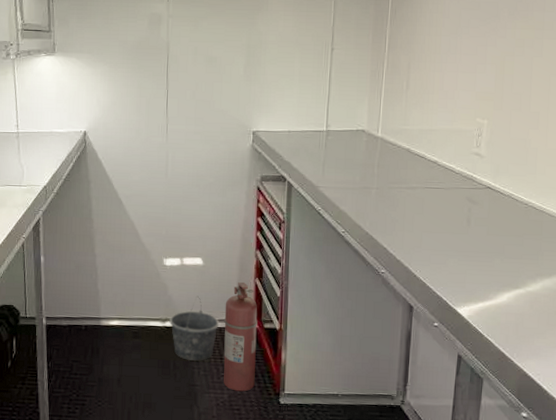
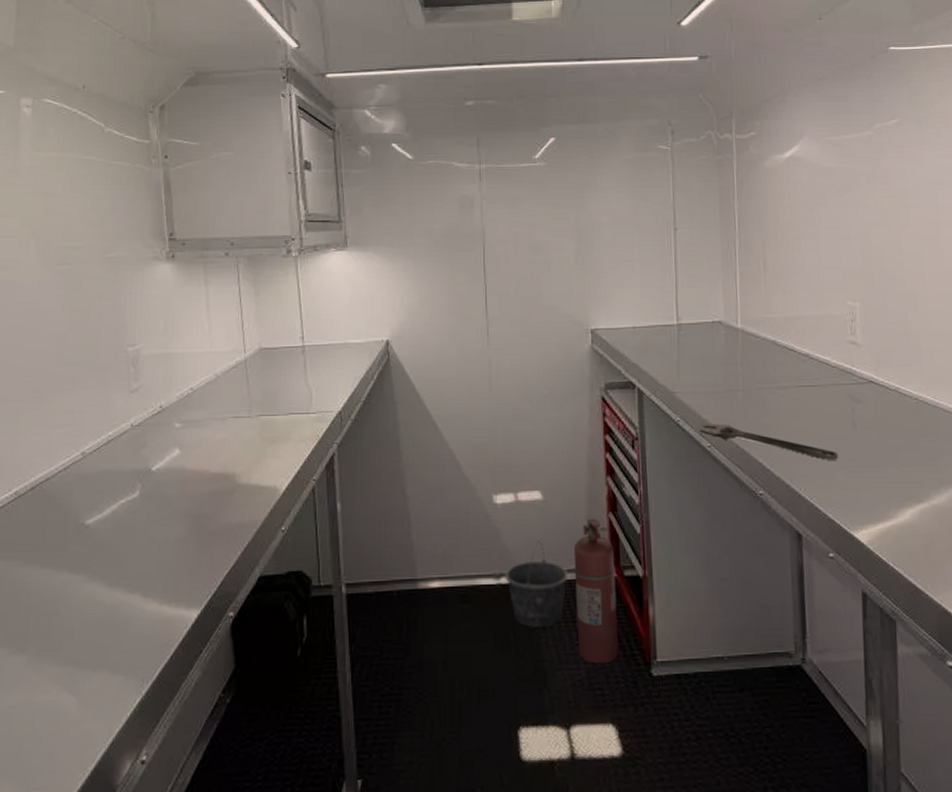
adjustable wrench: none [337,214,453,250] -> present [700,423,839,460]

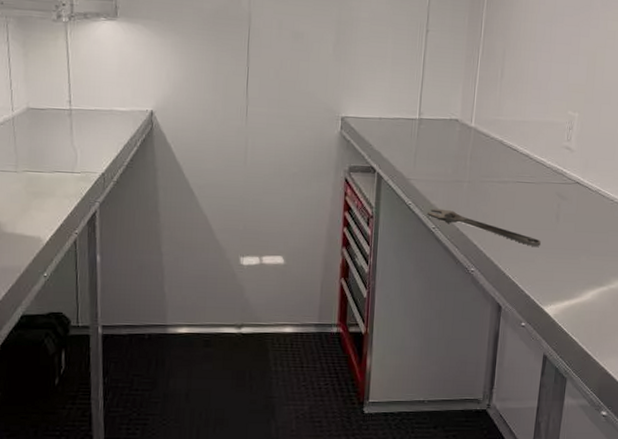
bucket: present [505,540,569,627] -> none [245,298,301,370]
fire extinguisher: present [573,519,618,664] -> none [304,283,342,402]

